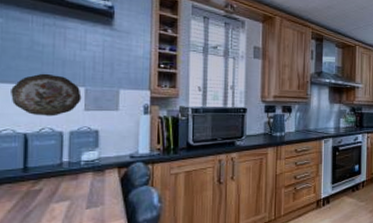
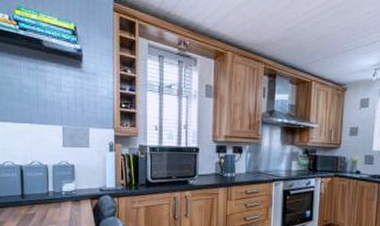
decorative plate: present [11,73,82,117] -> none [9,113,60,152]

